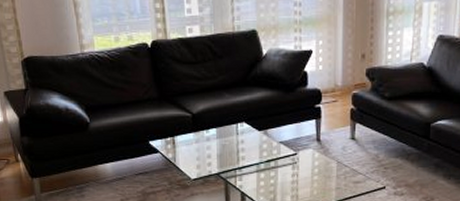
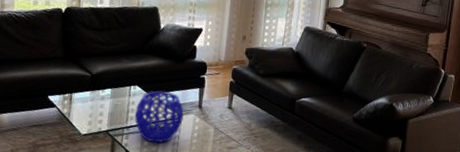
decorative bowl: none [245,126,301,182] -> present [134,90,184,143]

